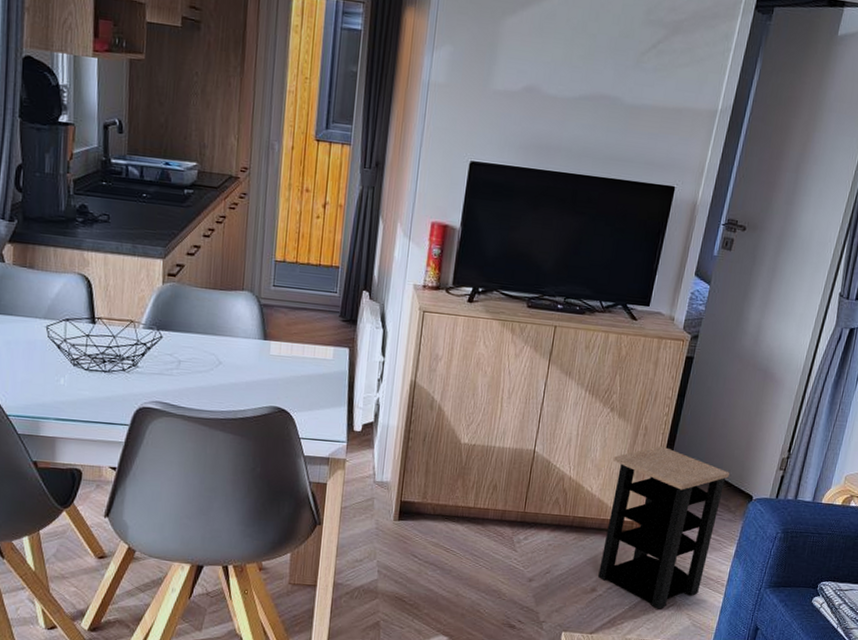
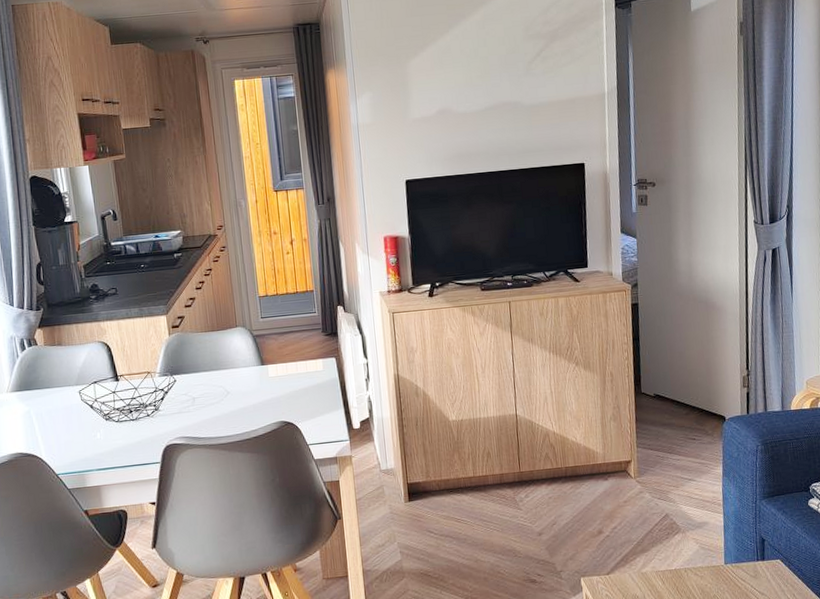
side table: present [598,445,729,609] -> none [589,387,699,539]

